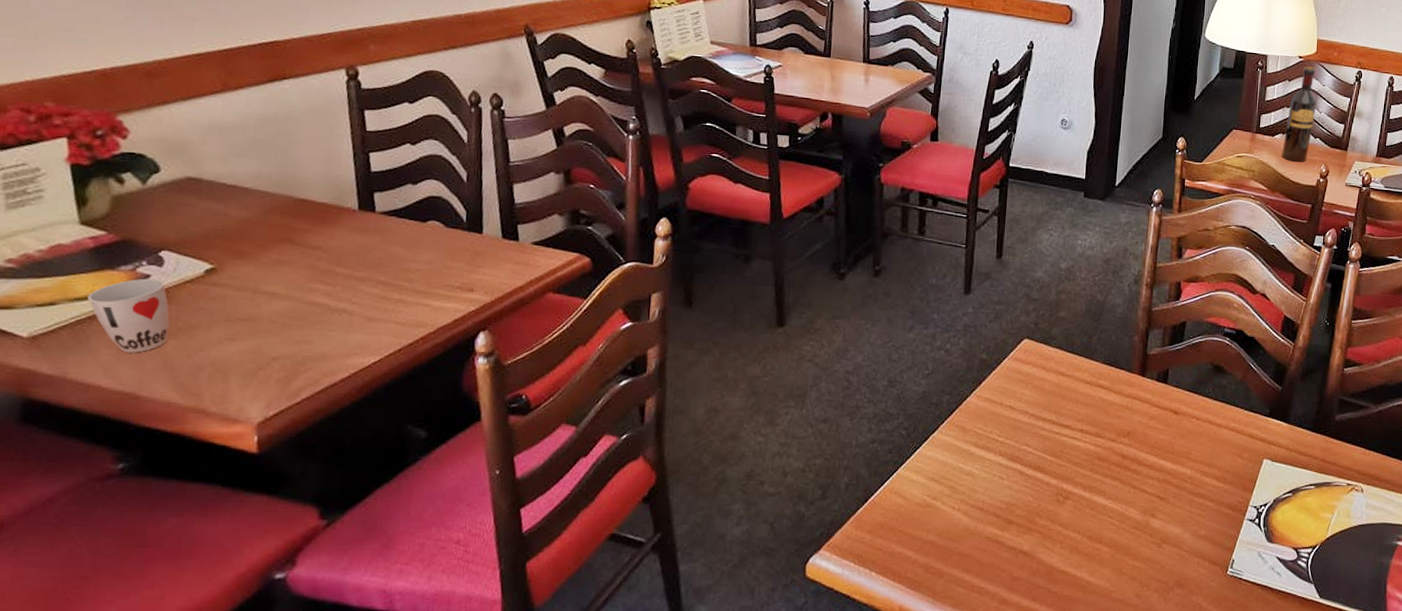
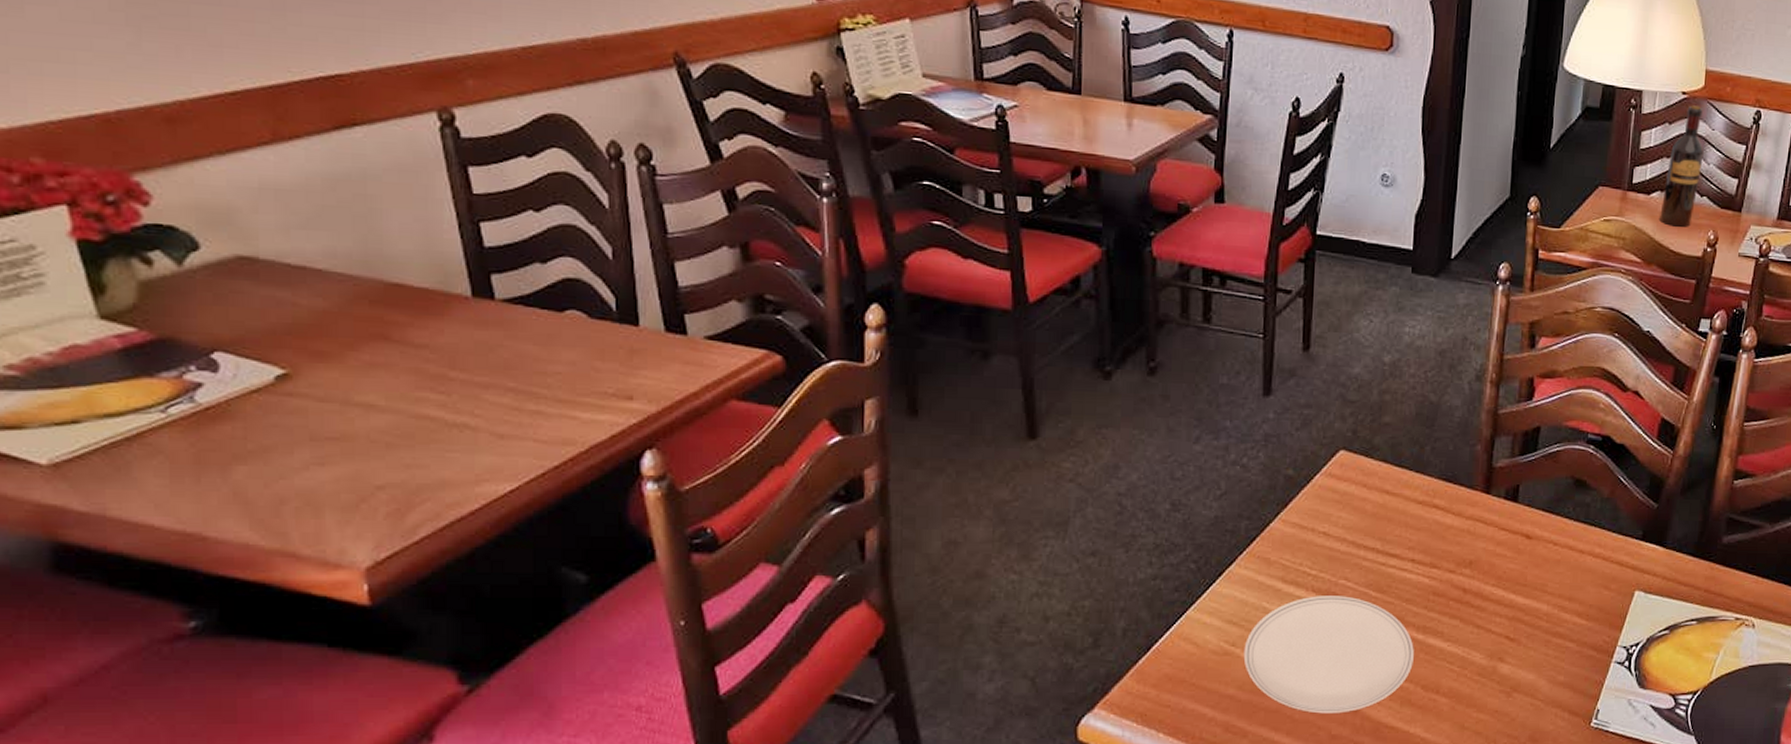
cup: present [87,278,170,353] -> none [121,387,236,483]
plate: none [942,459,1082,559] -> present [1243,596,1414,714]

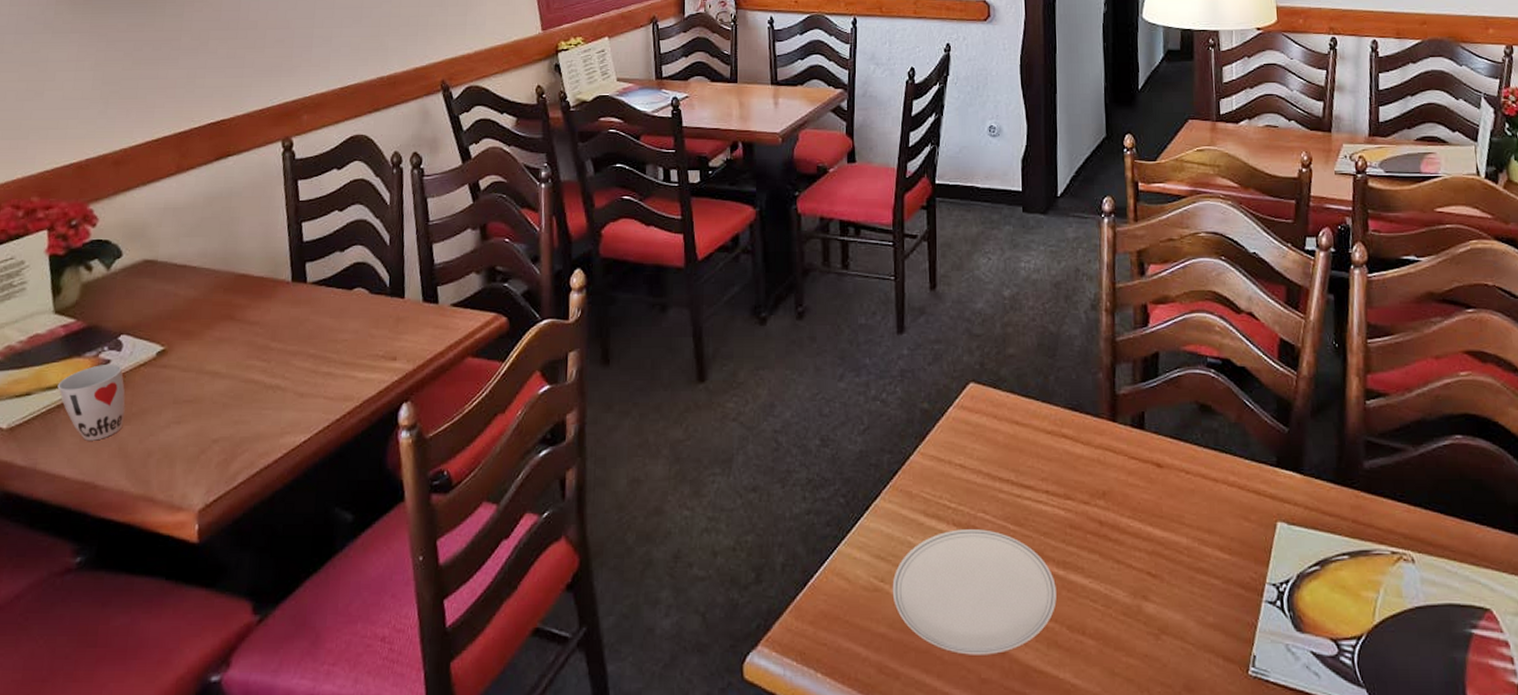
cup: none [121,387,236,483] -> present [57,363,126,441]
wine bottle: present [1659,105,1704,227] -> none [1250,39,1286,151]

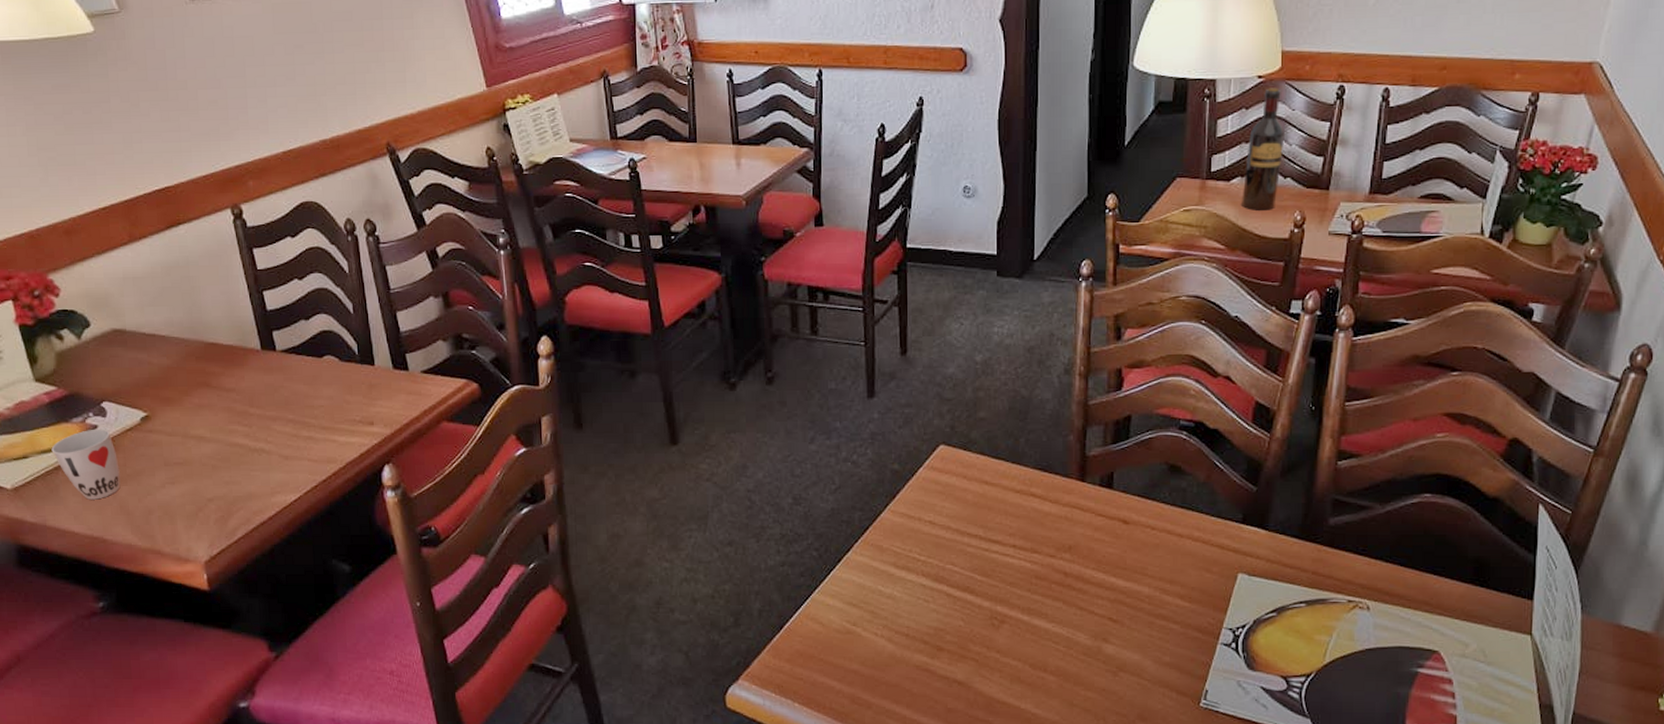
plate: present [892,529,1057,655] -> none [864,580,1020,689]
wine bottle: none [1250,39,1286,151] -> present [1242,87,1285,210]

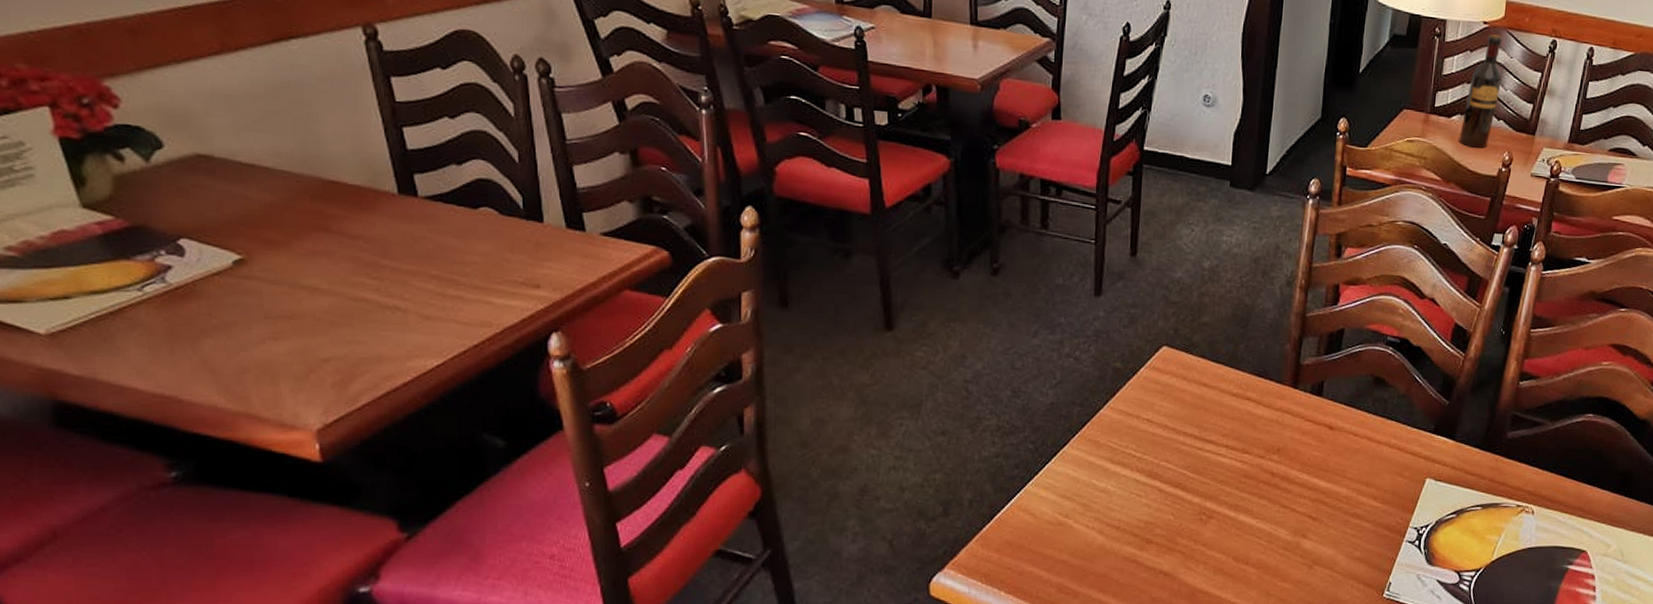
cup: present [51,428,121,500] -> none [105,269,203,353]

